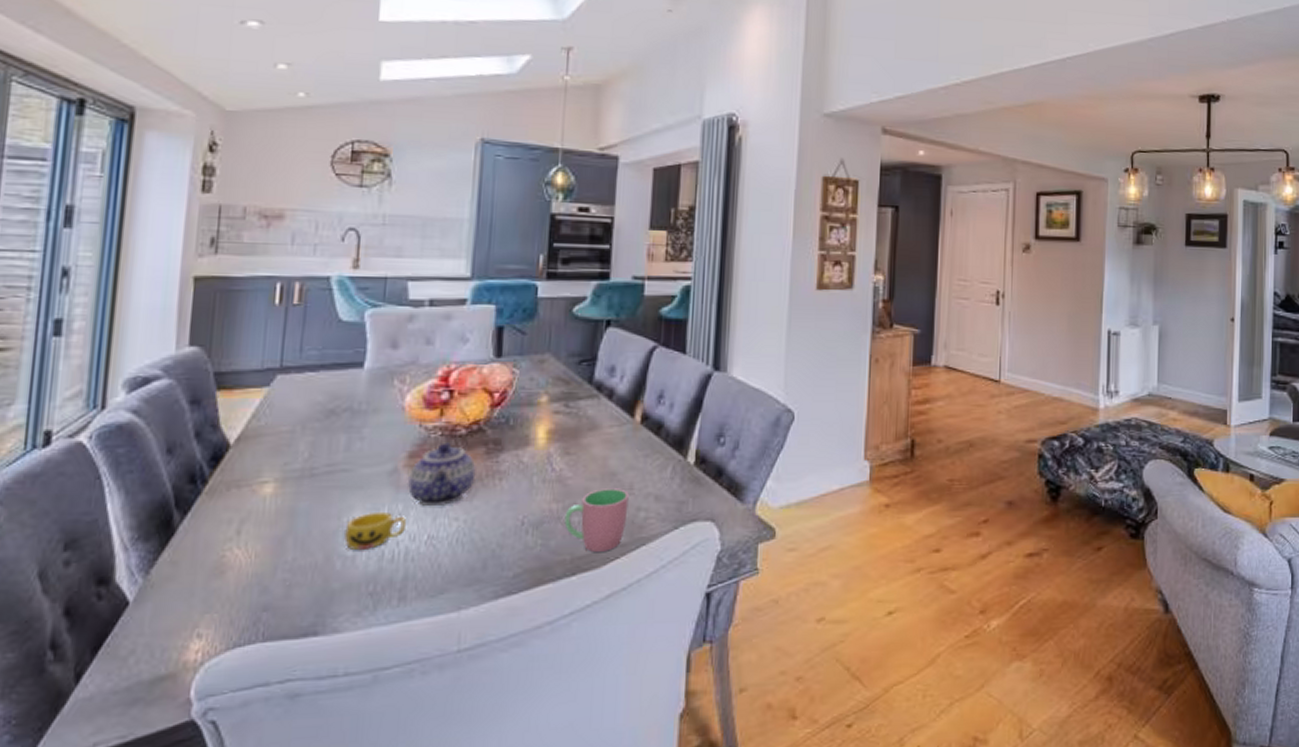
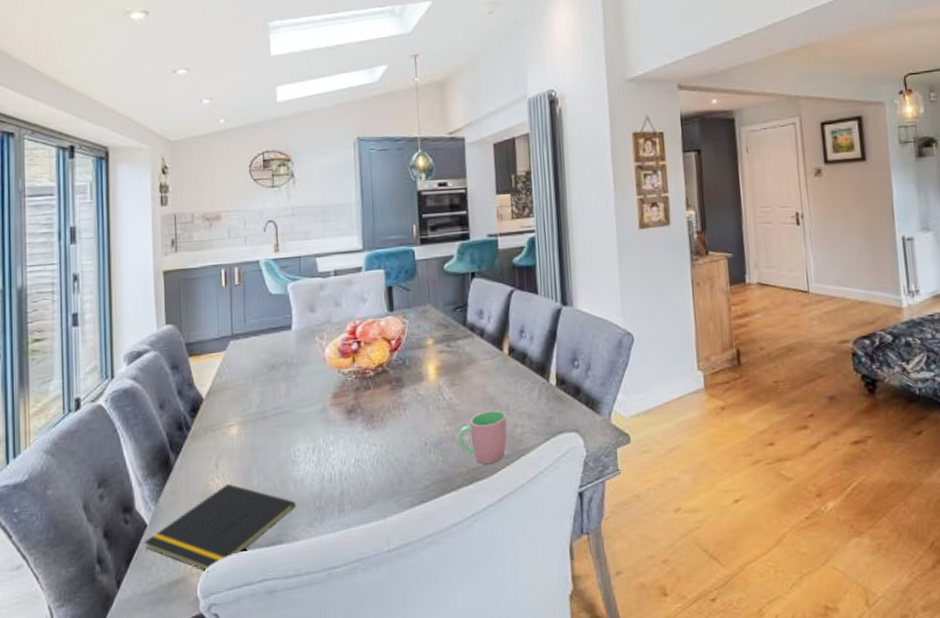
notepad: none [121,555,343,667] -> present [144,483,297,572]
cup: present [344,511,407,550] -> none [293,442,338,474]
teapot: present [407,442,476,507] -> none [334,383,385,437]

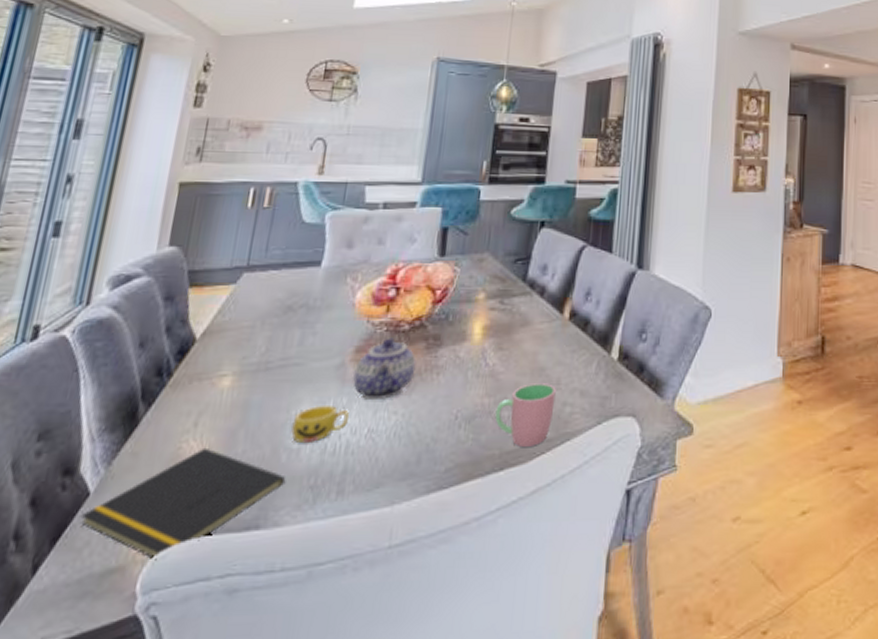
cup: none [293,442,338,474] -> present [291,404,350,442]
teapot: none [334,383,385,437] -> present [352,338,416,401]

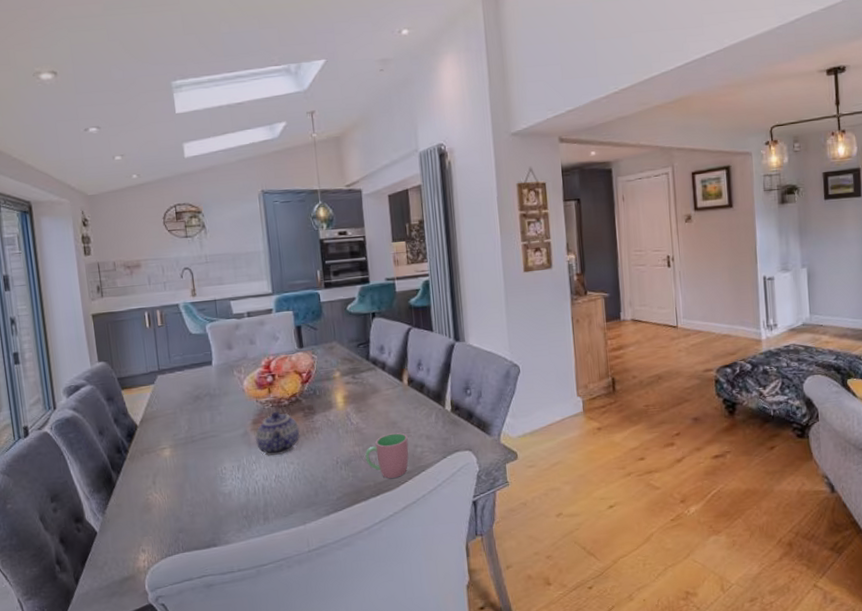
notepad: present [80,447,286,560] -> none [95,497,227,571]
cup: present [291,404,350,442] -> none [221,461,260,489]

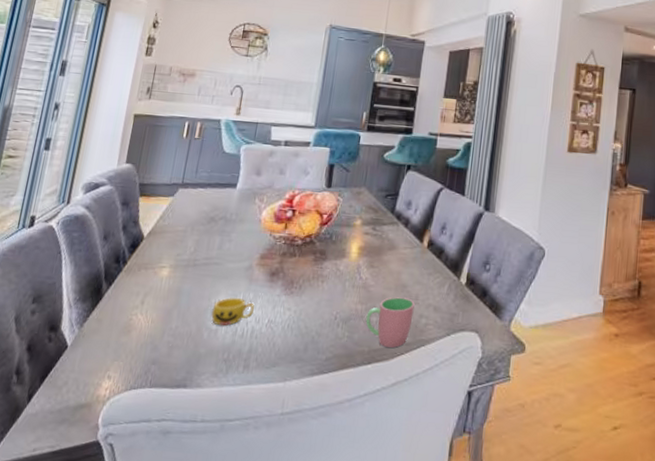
cup: none [221,461,260,489] -> present [211,297,255,326]
teapot: present [255,411,300,457] -> none [257,249,306,298]

